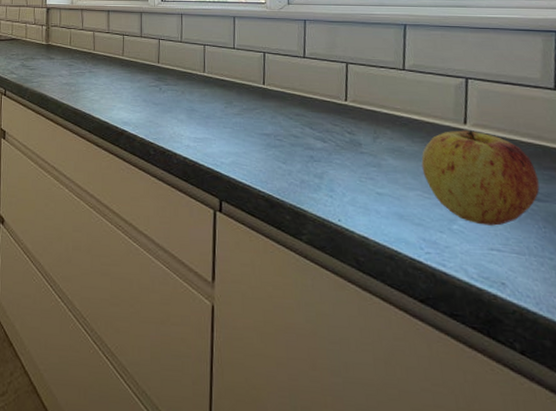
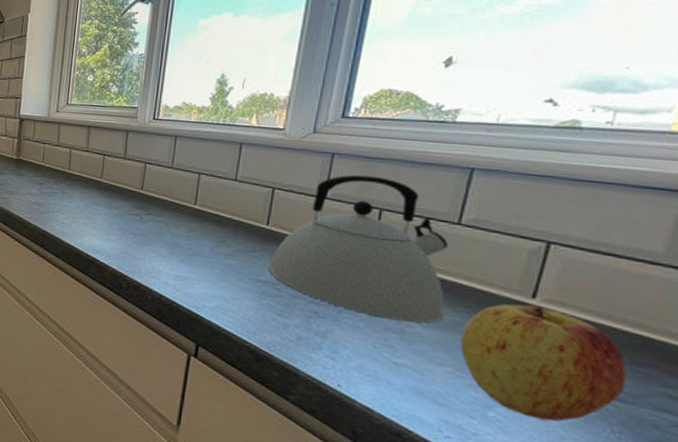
kettle: none [269,36,407,156] -> present [268,174,448,323]

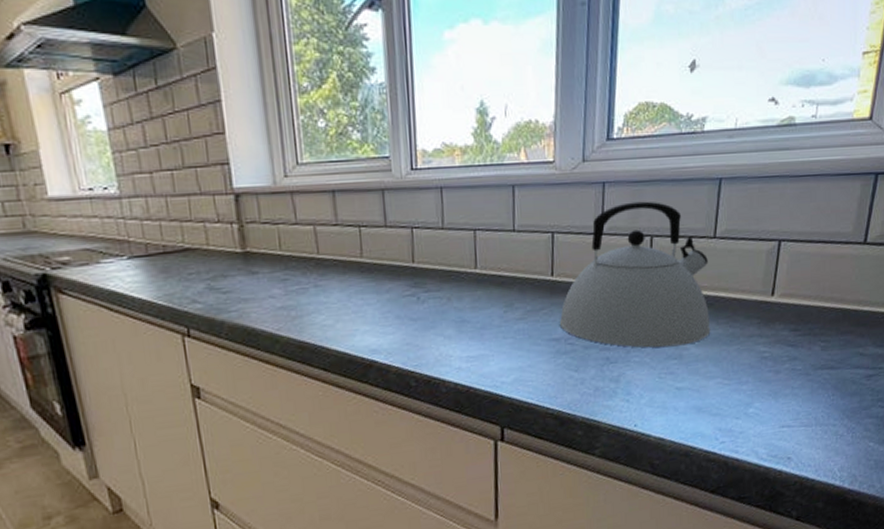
apple: present [460,304,626,422] -> none [724,302,834,404]

